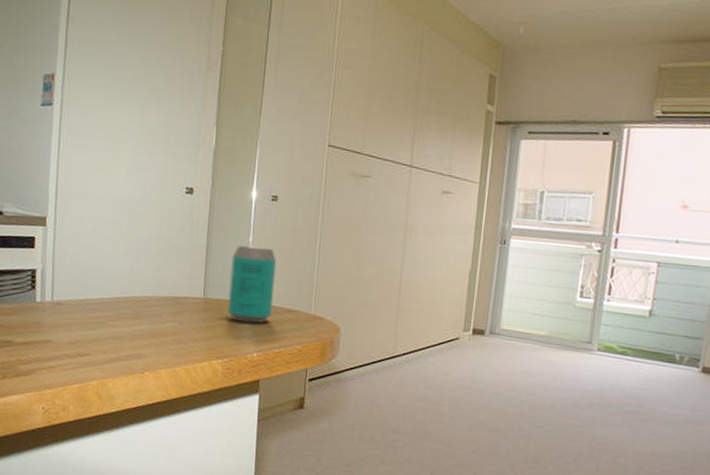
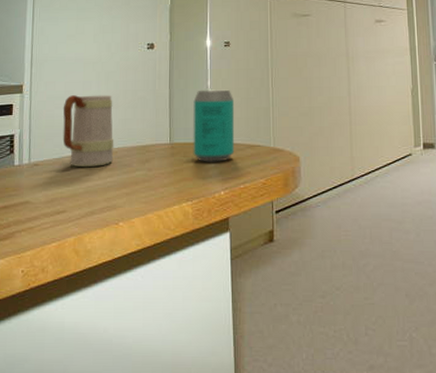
mug: none [88,234,145,313] -> present [62,95,114,167]

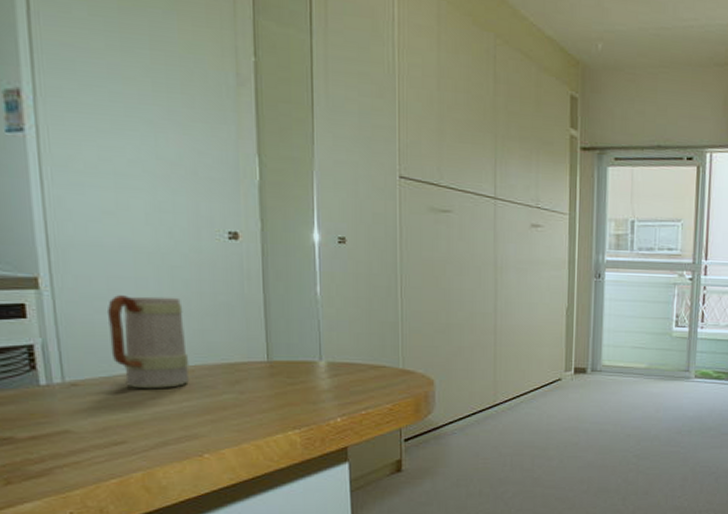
beverage can: present [193,89,235,162] -> none [298,296,354,385]

